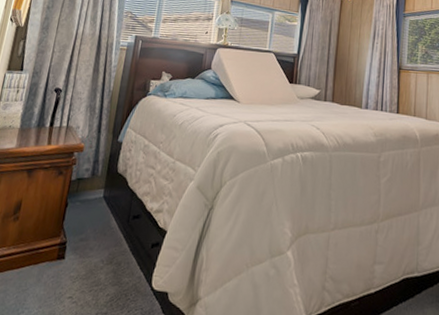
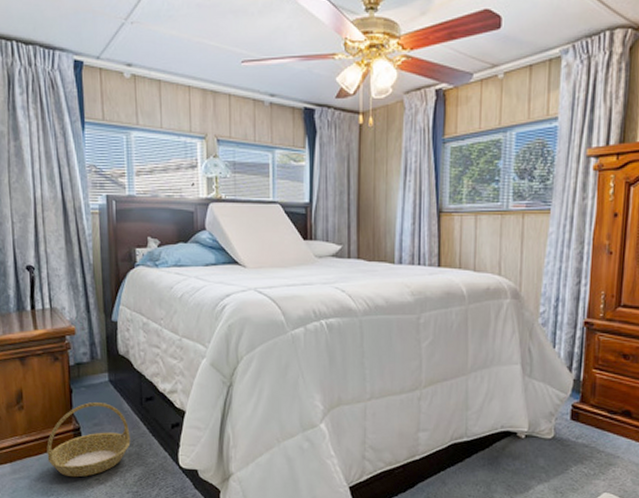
basket: none [27,217,112,295] -> present [47,402,131,478]

